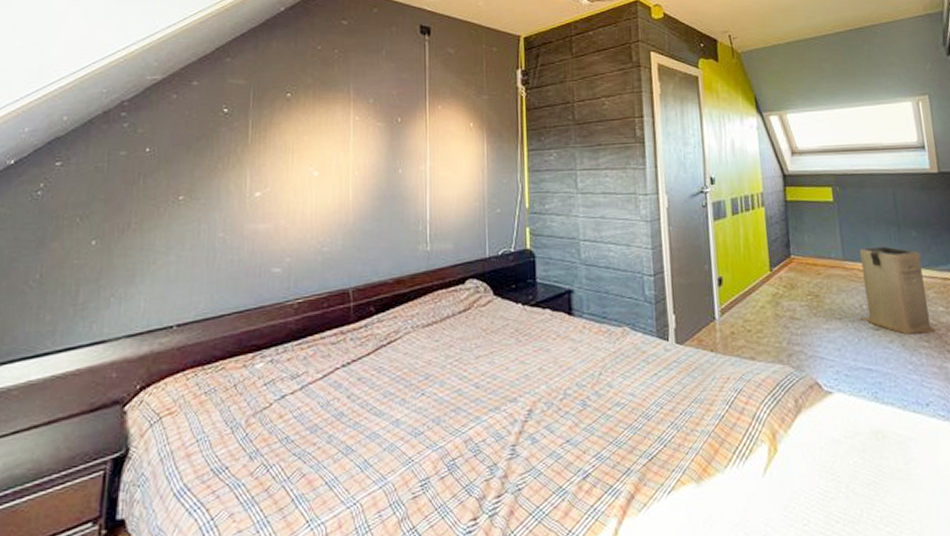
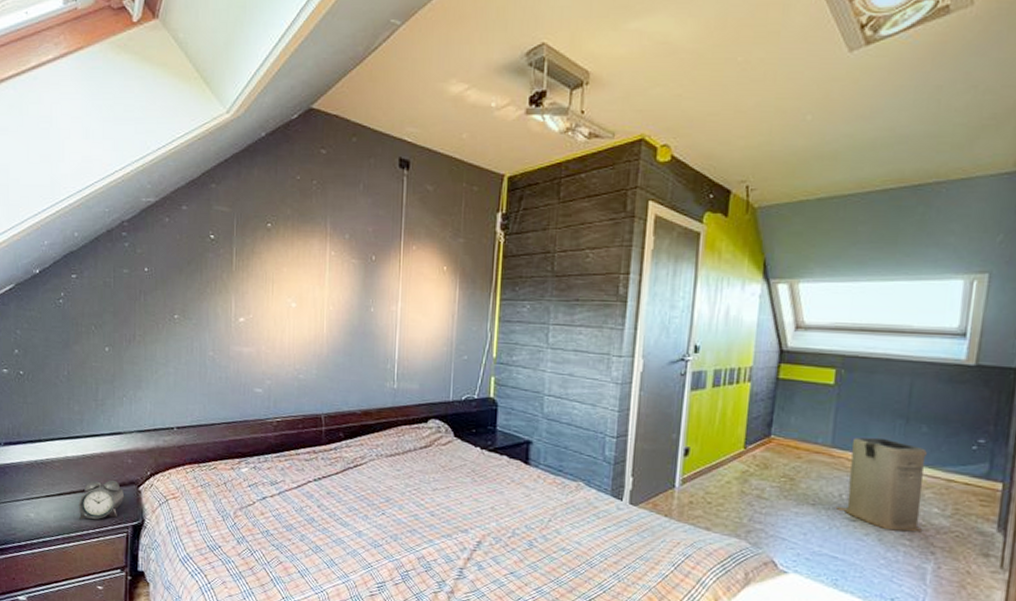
alarm clock: none [39,402,105,463] -> present [78,479,125,520]

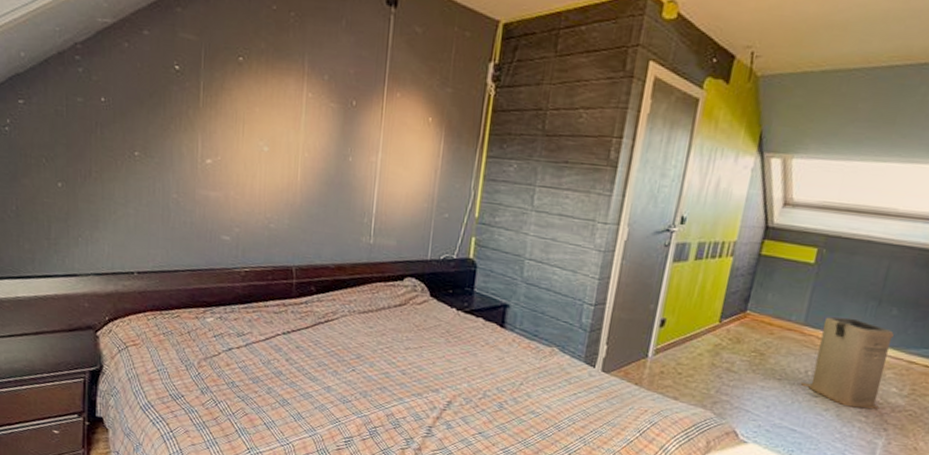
alarm clock: present [78,479,125,520] -> none [31,323,81,364]

